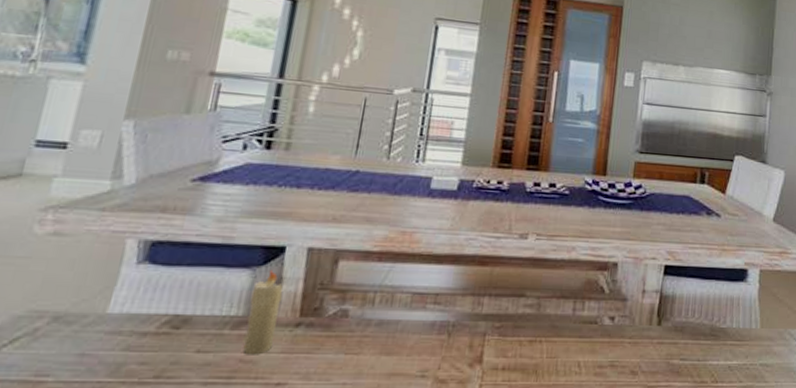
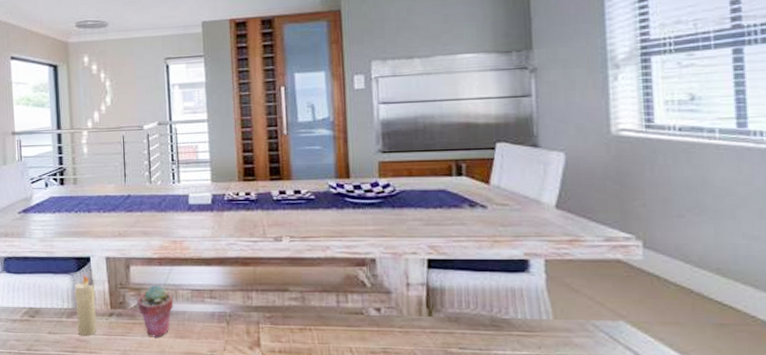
potted succulent: none [337,285,388,355] -> present [137,284,174,338]

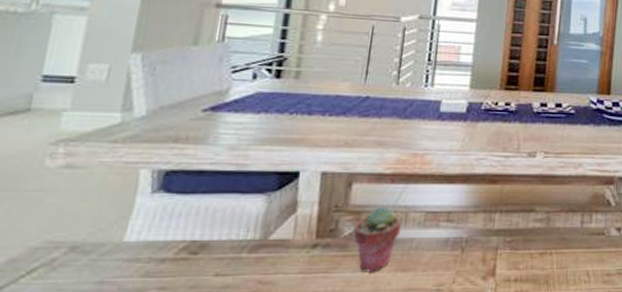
candle: present [74,274,96,336] -> none [261,194,299,277]

